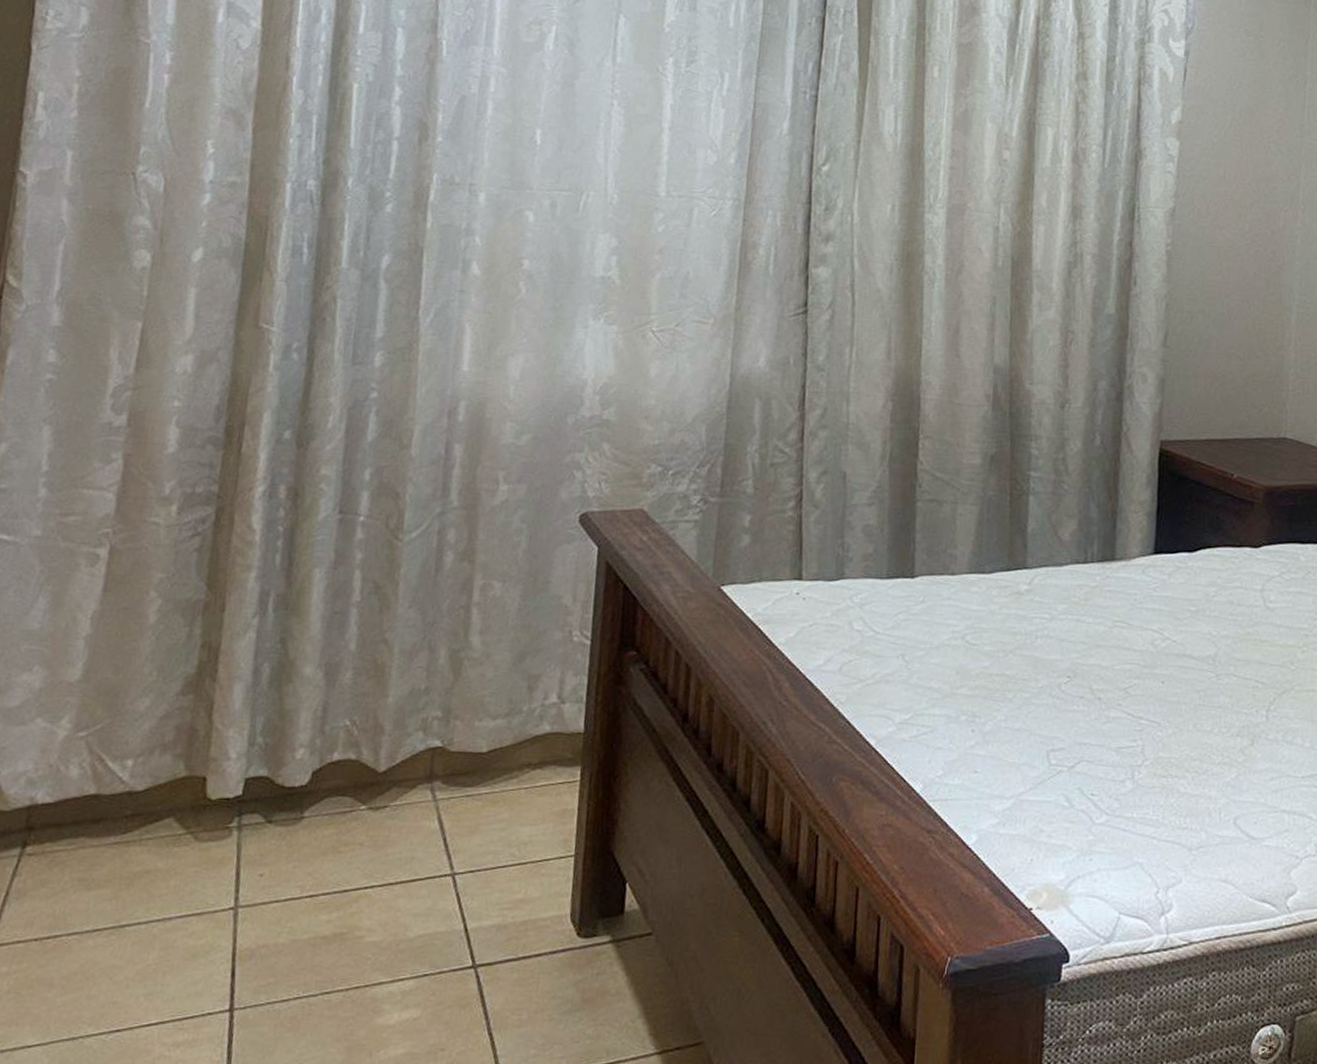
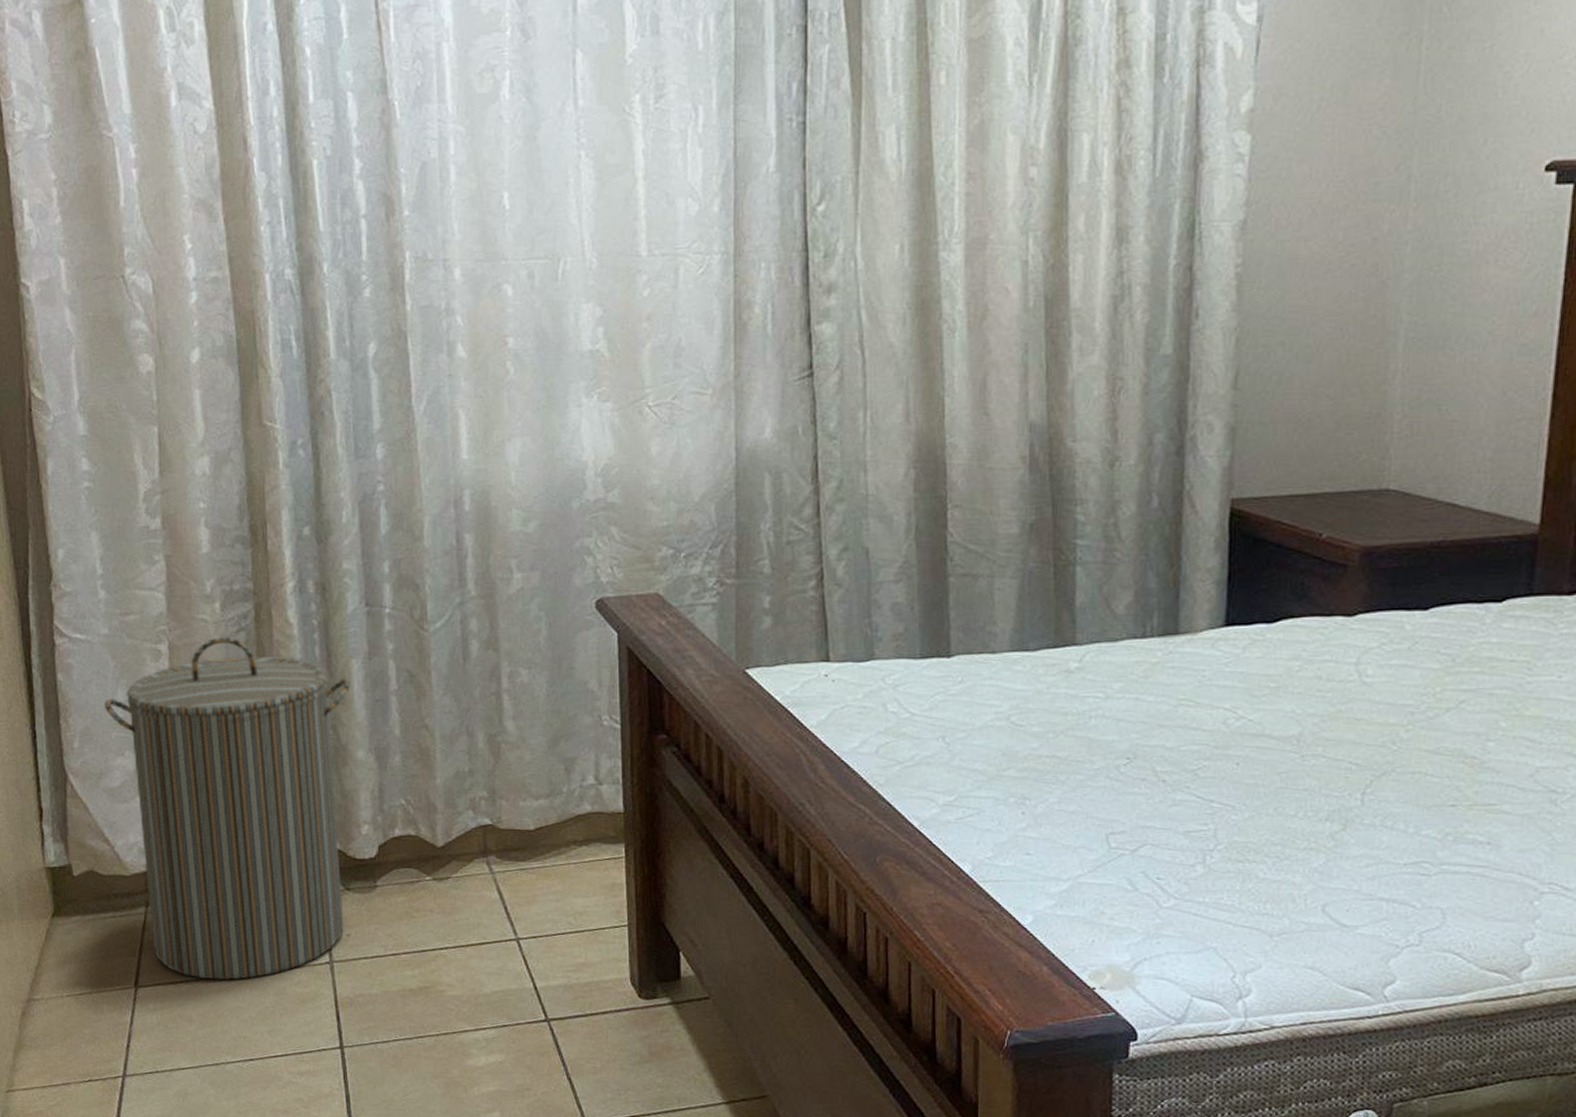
laundry hamper: none [19,542,310,934] -> present [105,637,351,980]

